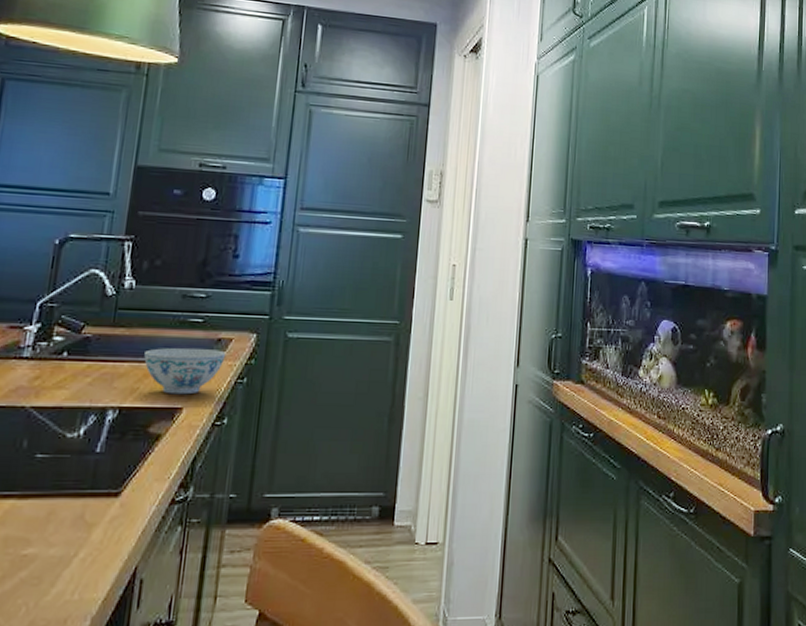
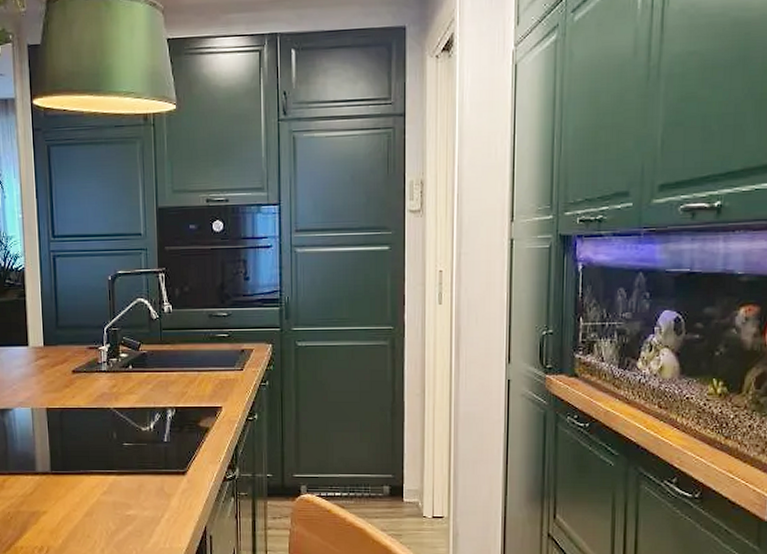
bowl: present [144,347,226,395] -> none [187,358,250,396]

